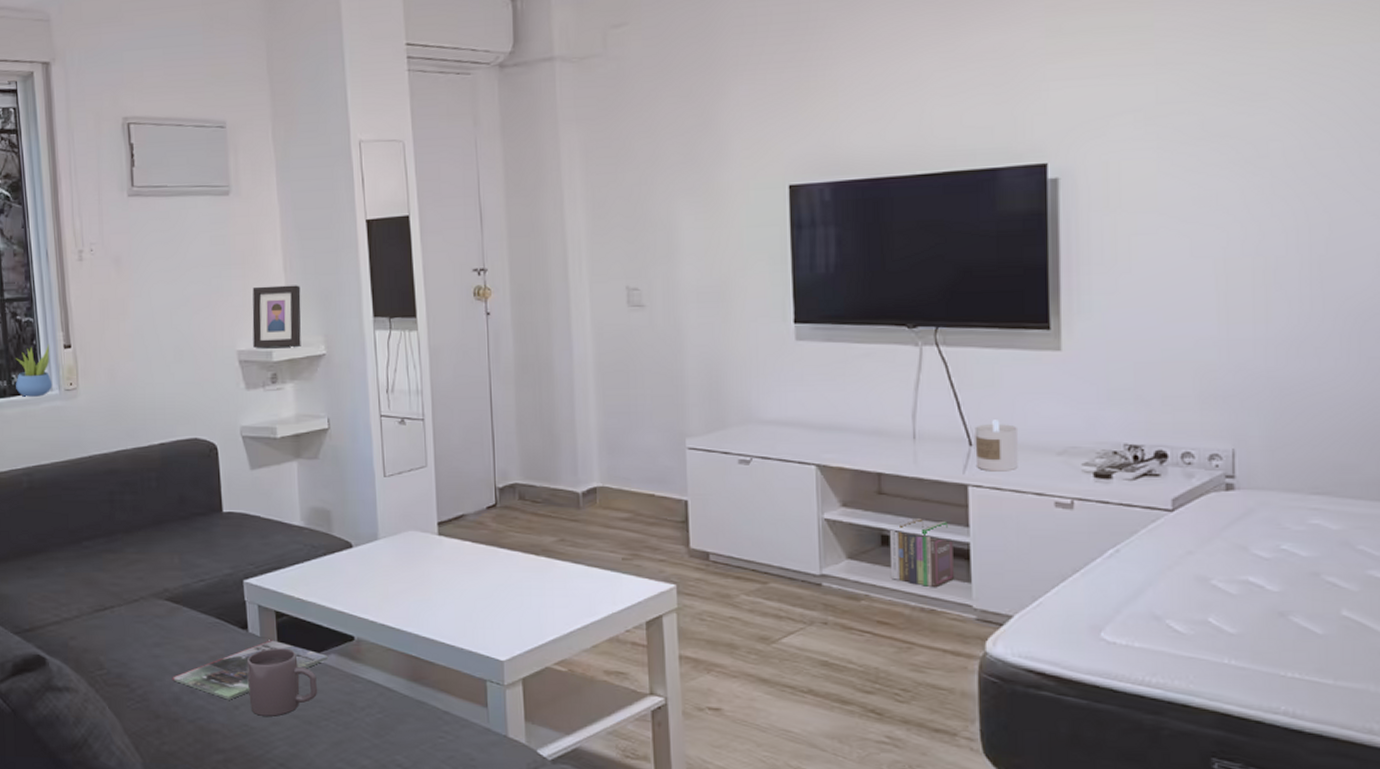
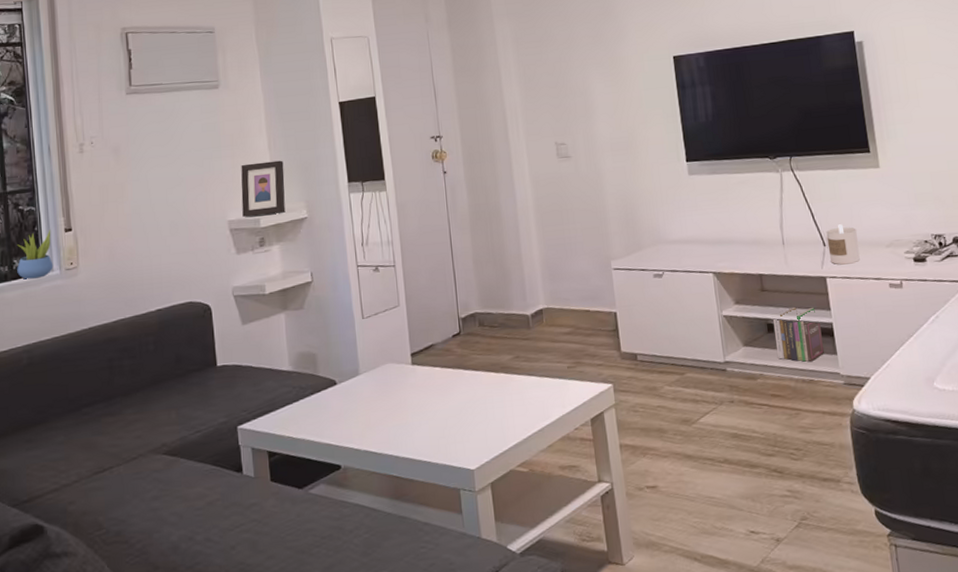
magazine: present [172,640,329,700] -> none [170,478,319,542]
mug: present [246,648,318,716] -> none [242,484,310,553]

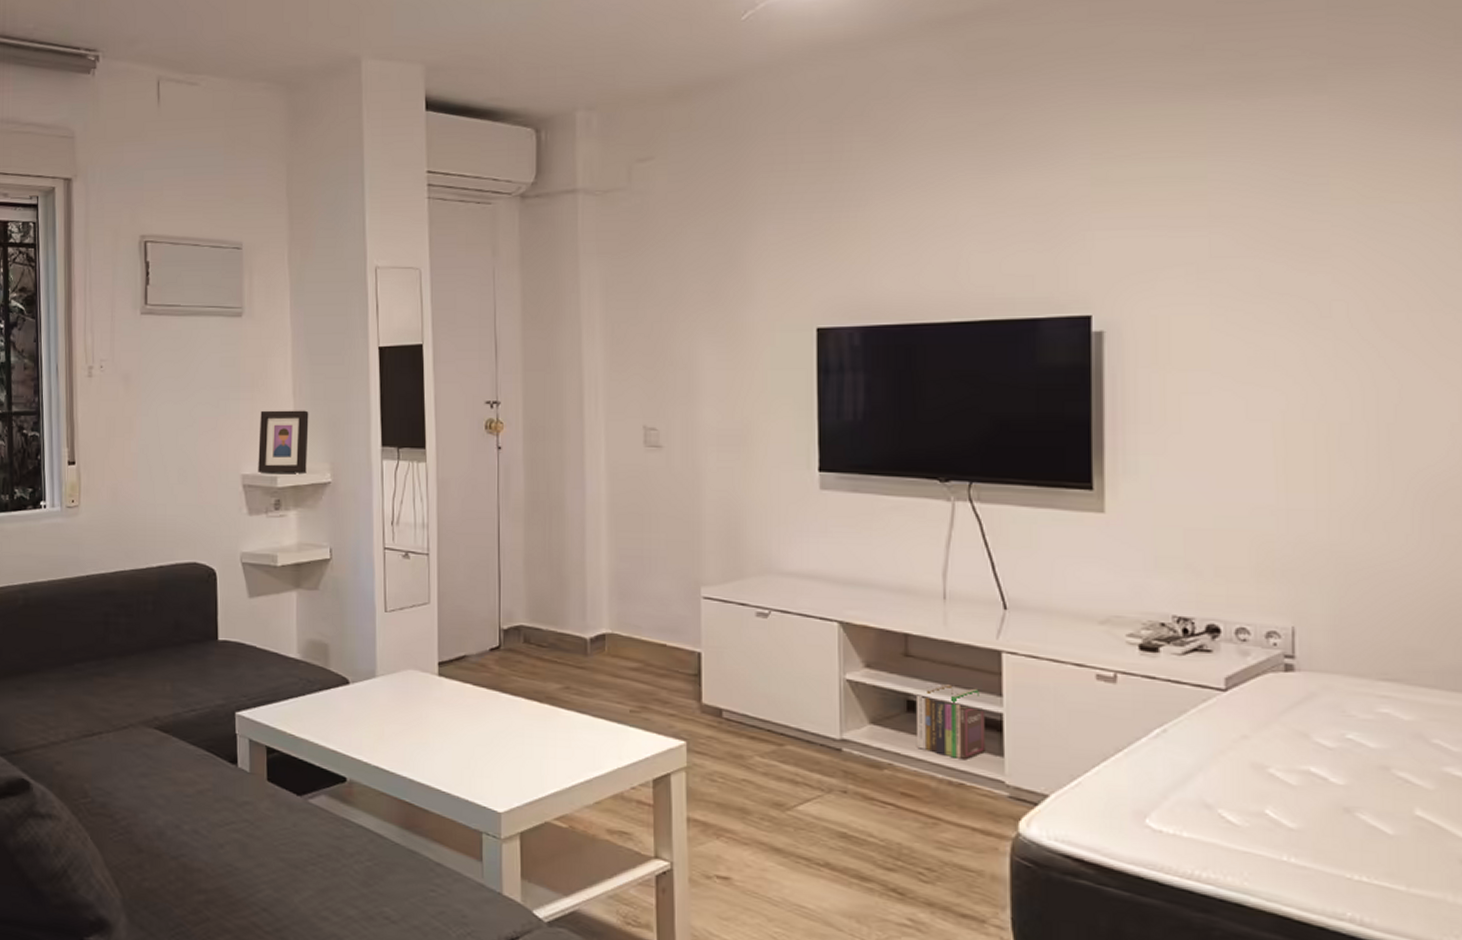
succulent plant: present [16,229,54,280] -> none [18,460,54,514]
candle: present [826,224,860,265] -> none [1010,583,1058,639]

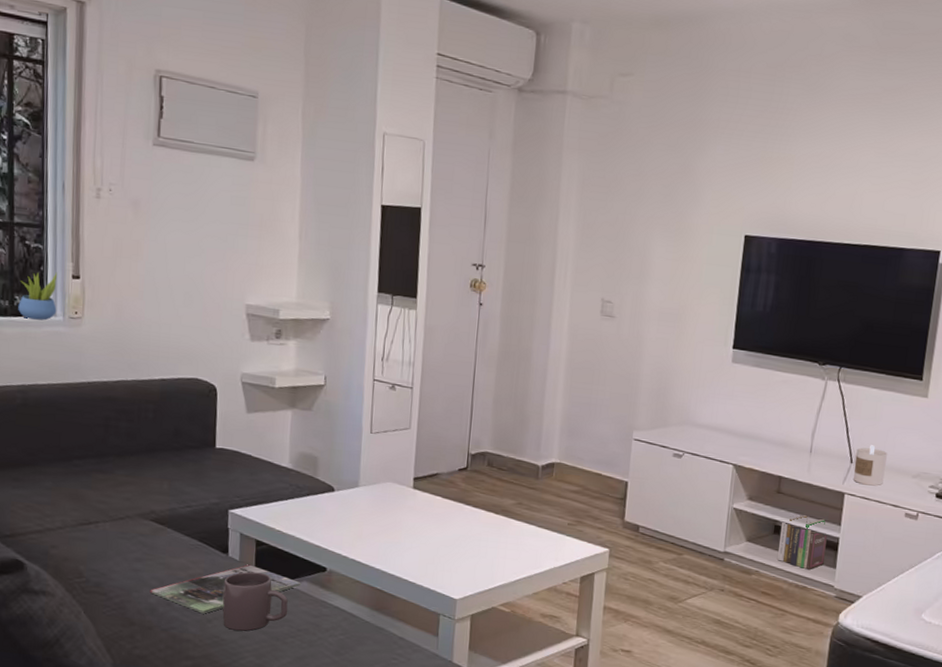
succulent plant: none [18,460,54,514] -> present [18,272,58,321]
magazine: none [157,776,319,838] -> present [150,564,301,614]
mug: none [234,785,307,858] -> present [222,571,288,631]
picture frame: present [258,410,309,474] -> none [262,249,313,309]
candle: none [1010,583,1058,639] -> present [853,445,888,486]

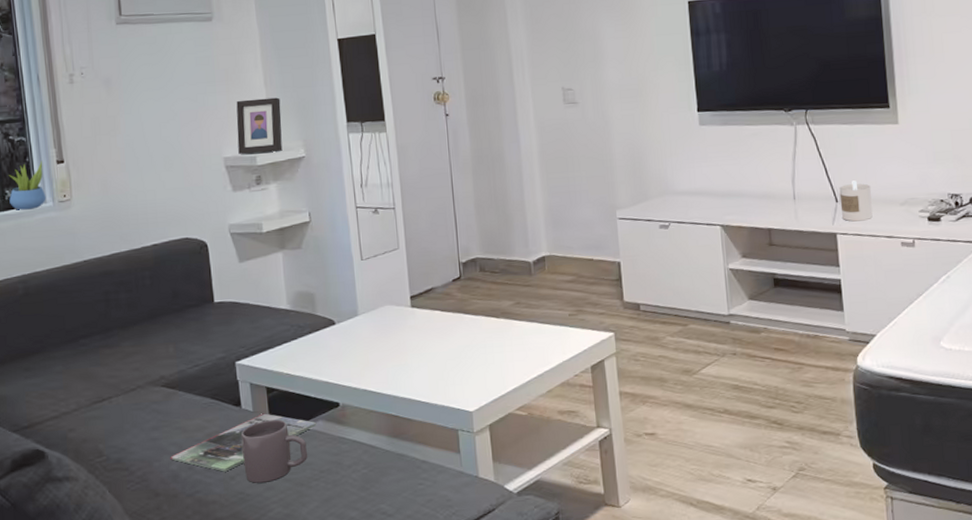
picture frame: none [262,249,313,309] -> present [236,97,283,155]
books: present [777,514,827,570] -> none [779,263,831,318]

